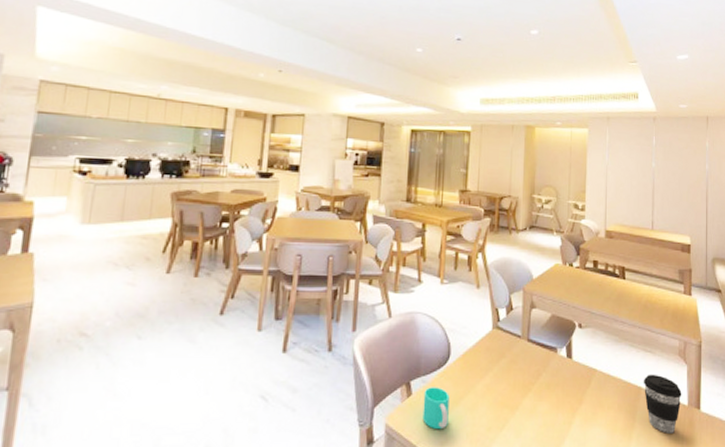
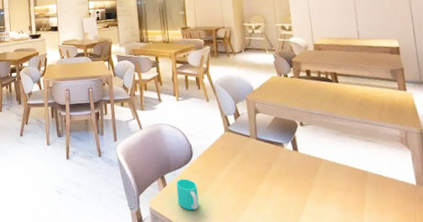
coffee cup: present [643,374,682,434] -> none [368,159,409,209]

